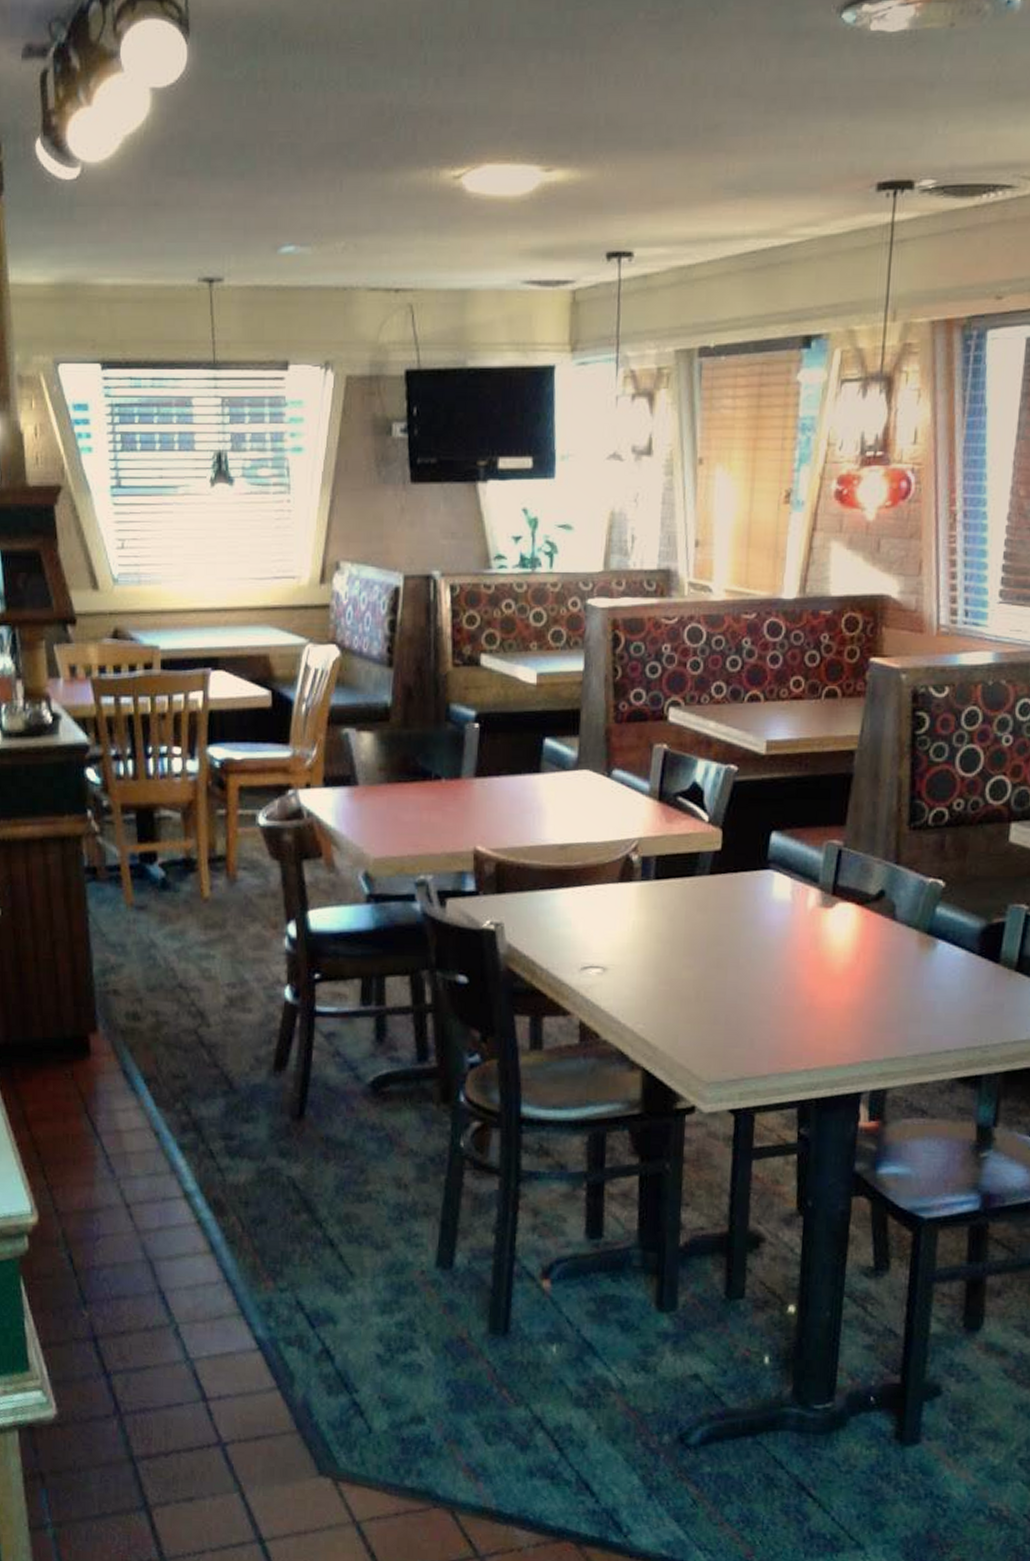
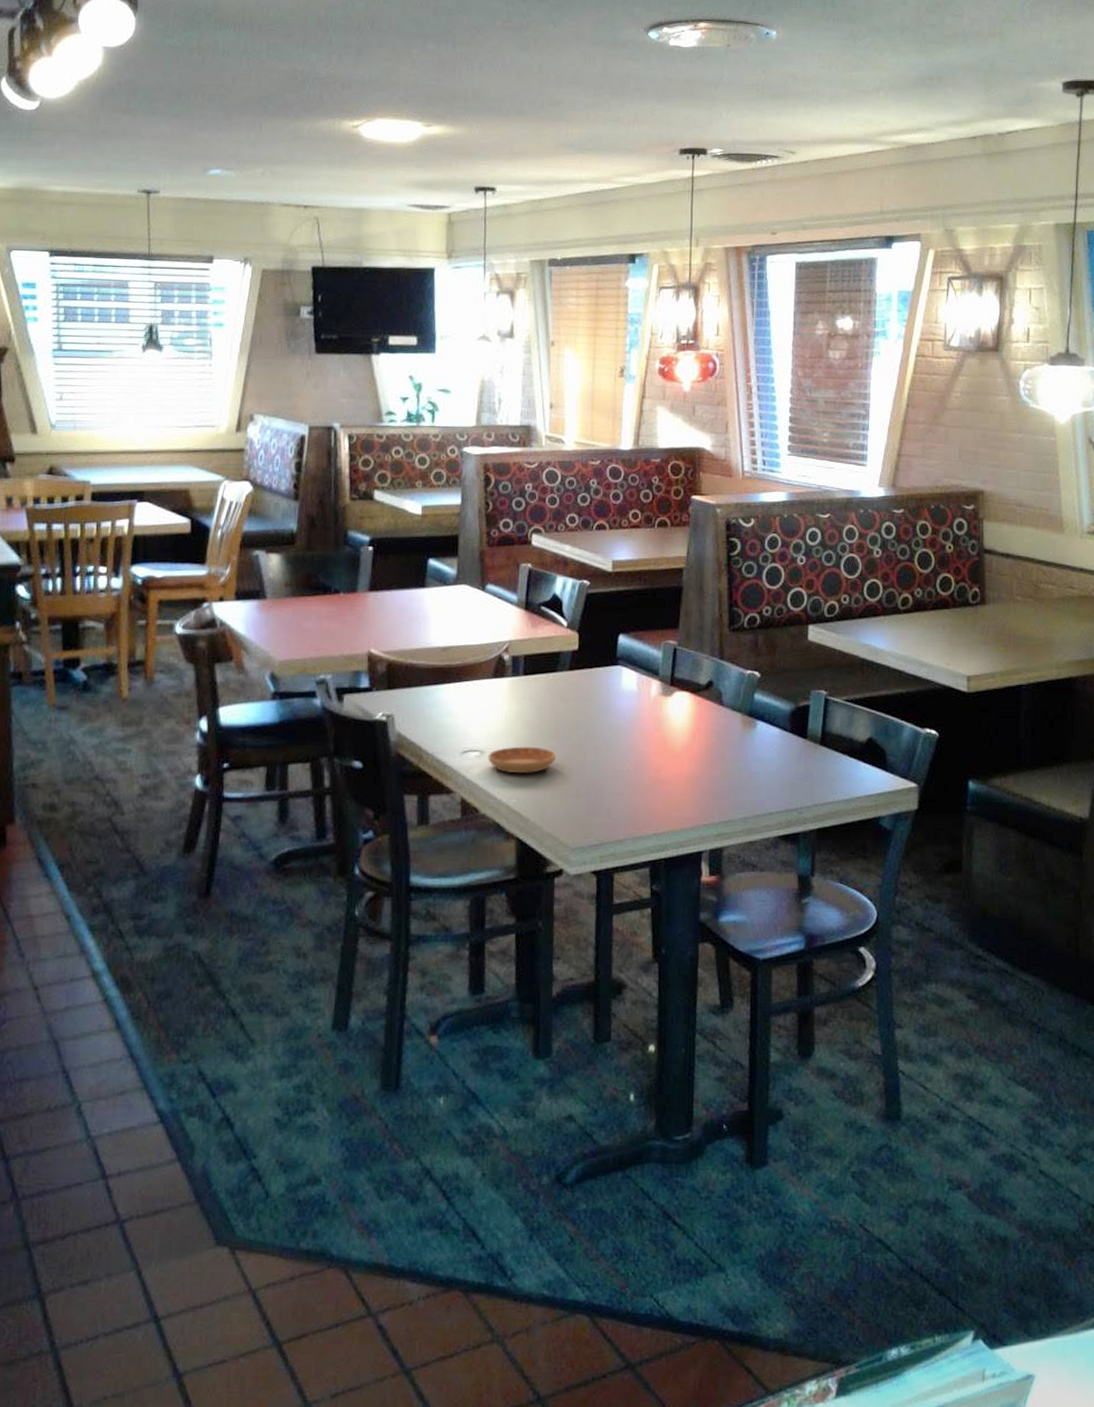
saucer: none [611,963,692,996] -> present [488,746,557,774]

